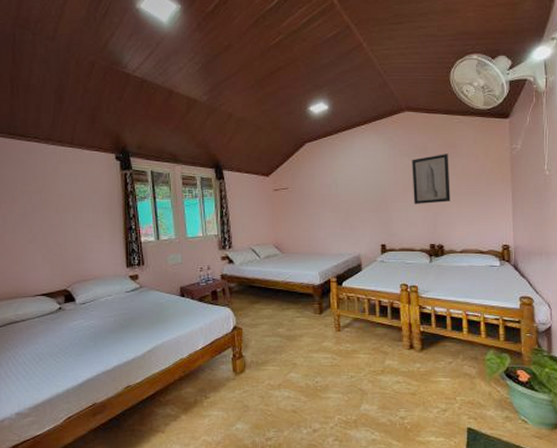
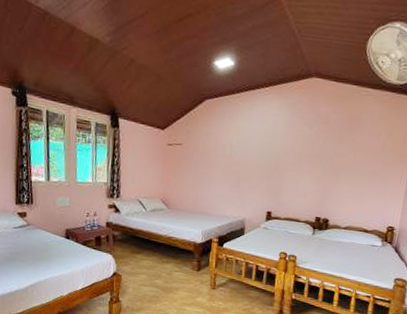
wall art: present [412,154,450,205] -> none [306,127,350,177]

